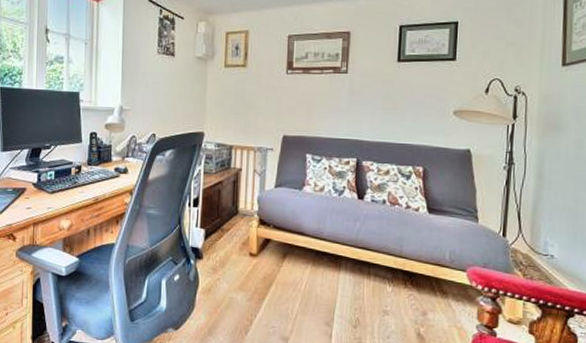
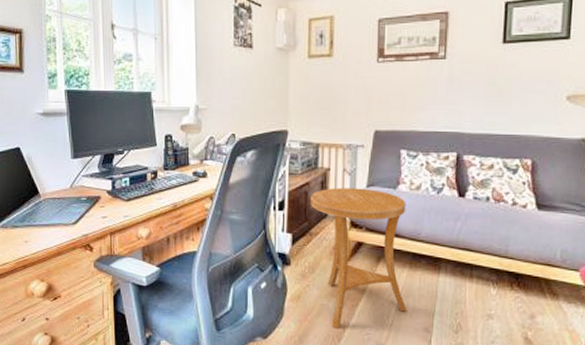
side table: none [223,187,311,321] -> present [310,188,407,329]

